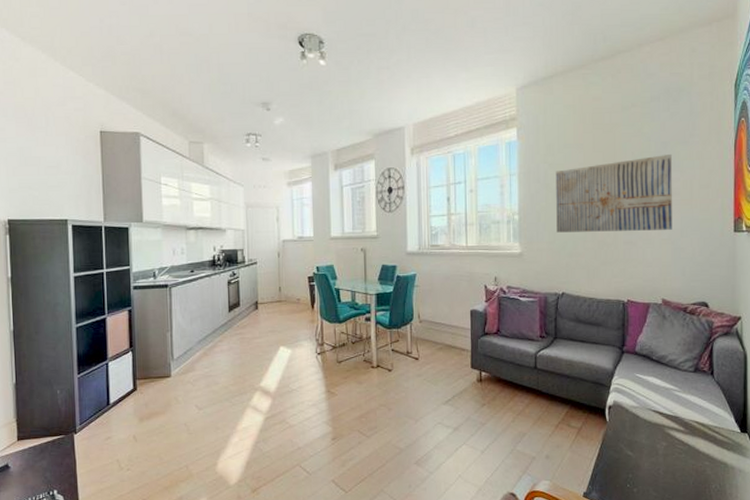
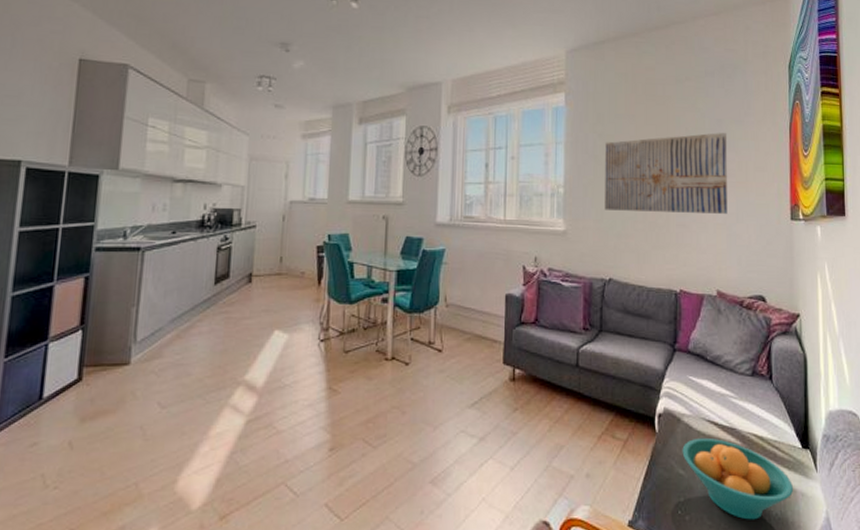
fruit bowl: none [630,425,732,492] -> present [682,437,794,520]

